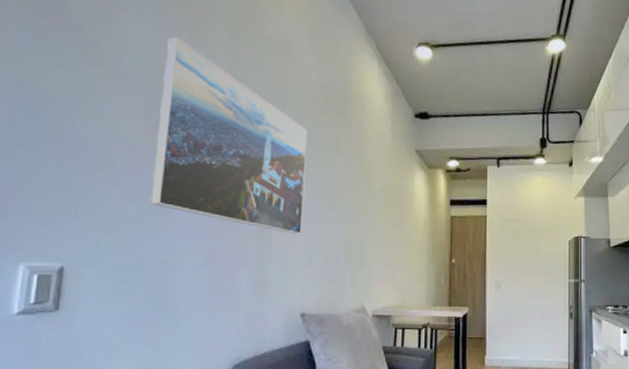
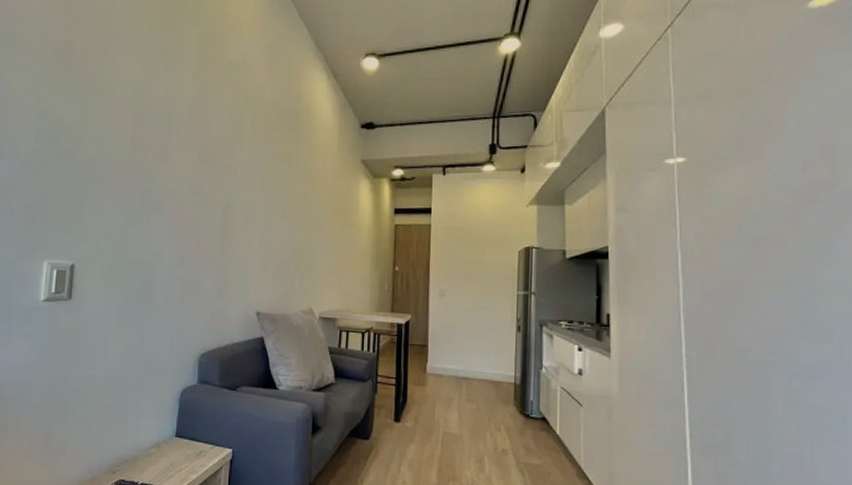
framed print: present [149,37,307,235] -> none [135,66,262,241]

